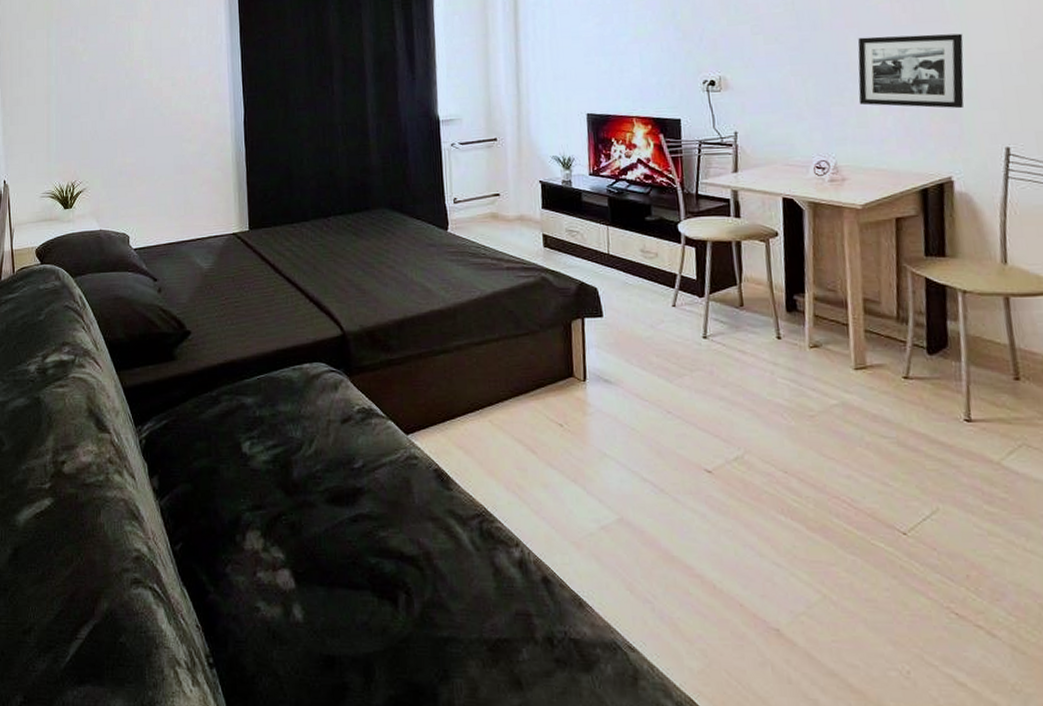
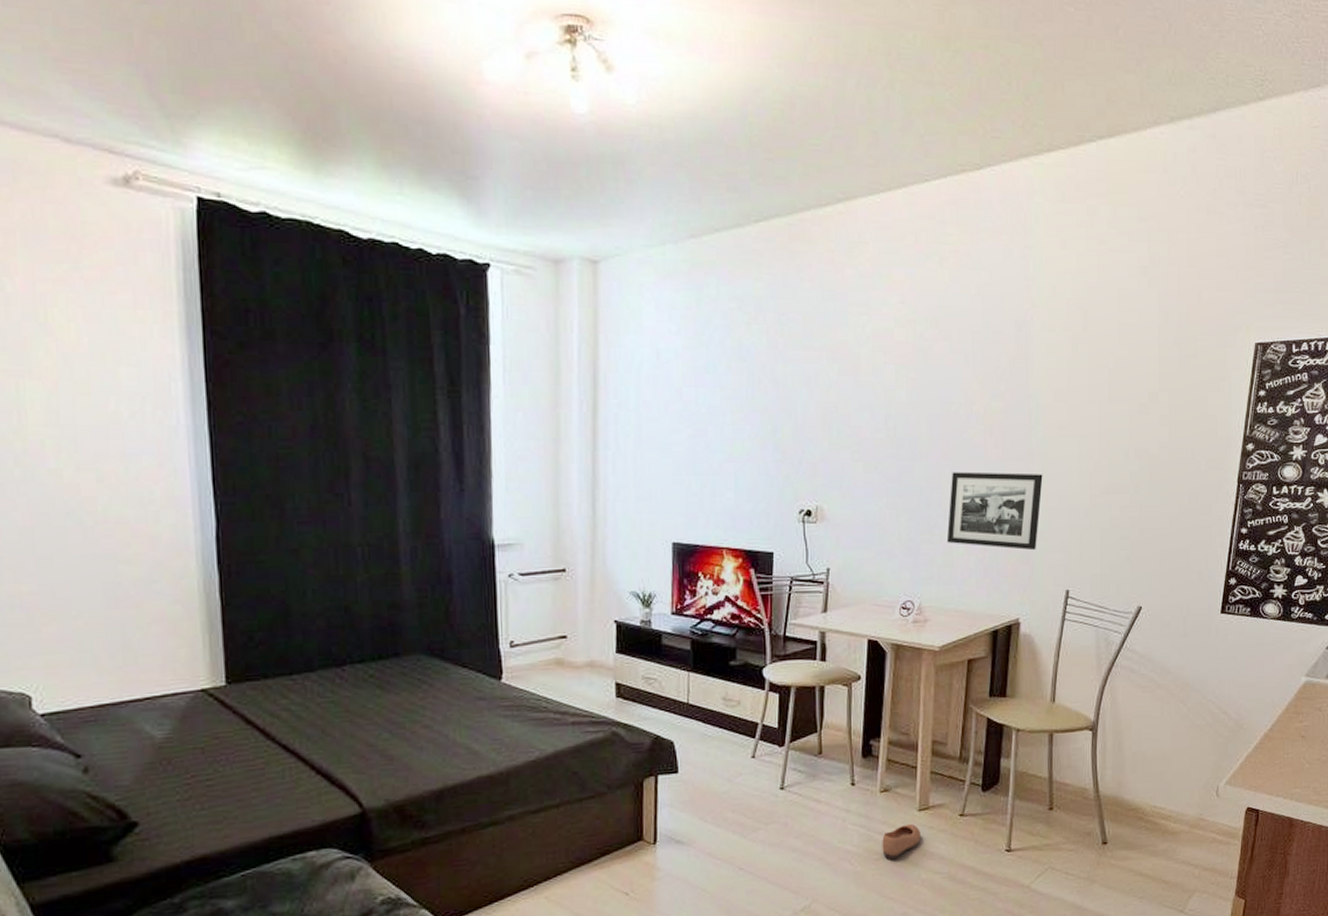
shoe: none [816,382,860,418] -> present [882,824,920,860]

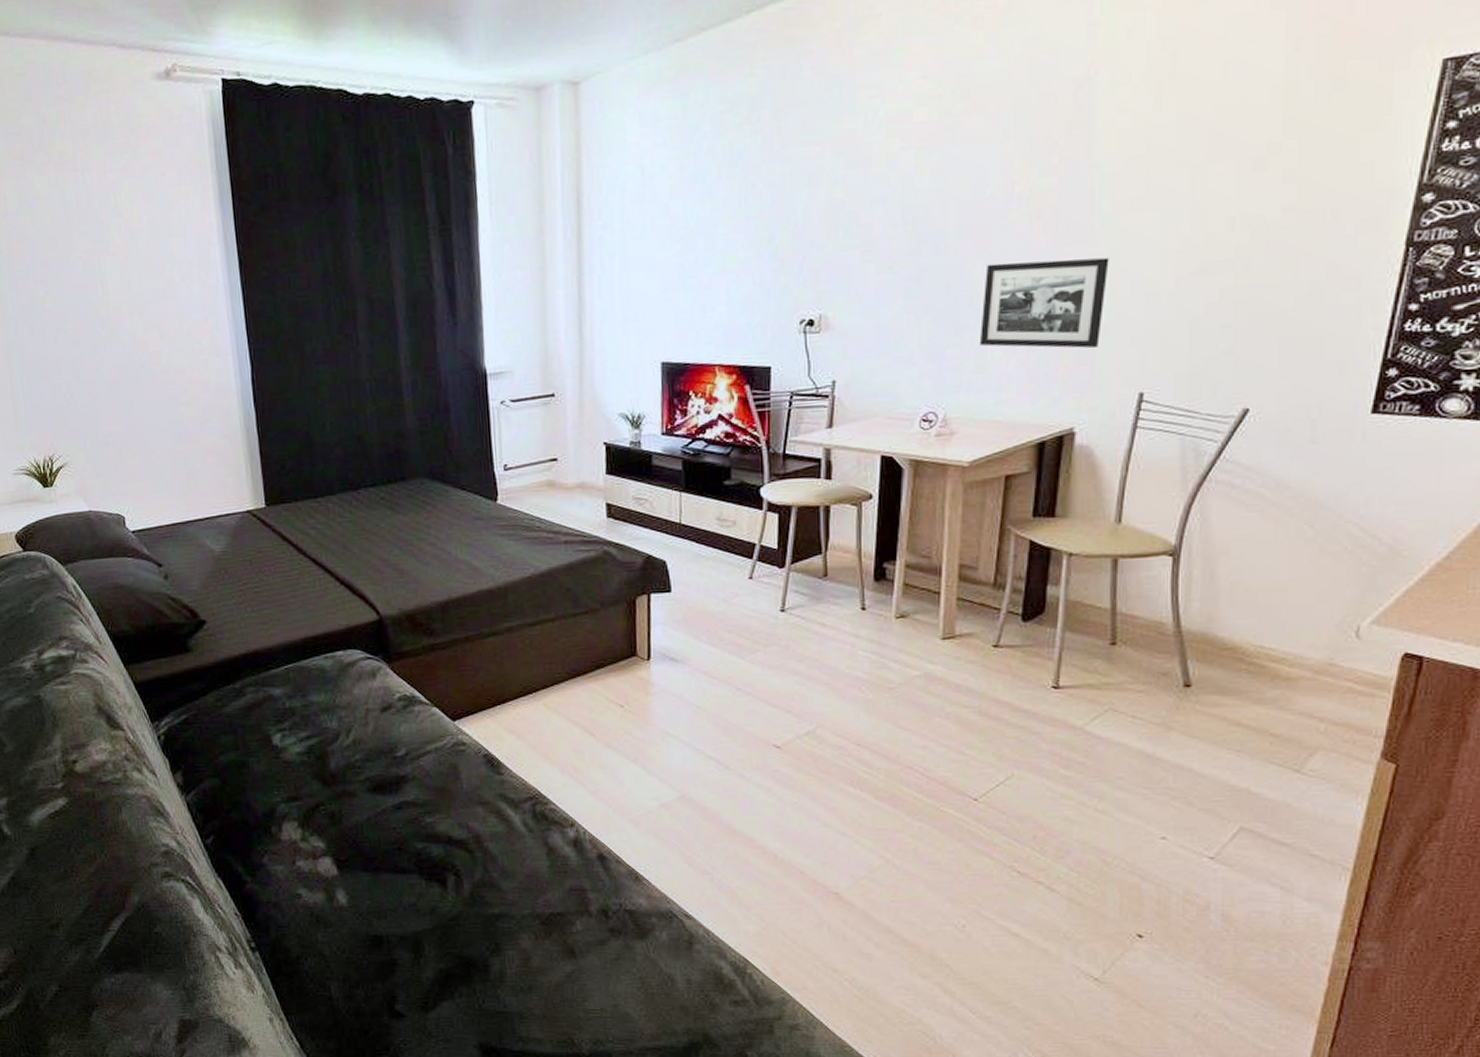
shoe: present [882,824,920,860] -> none [898,652,944,690]

